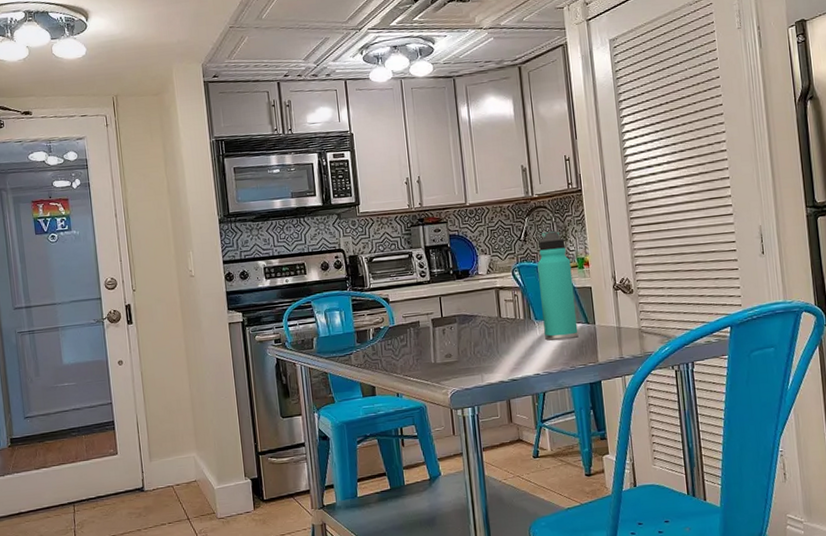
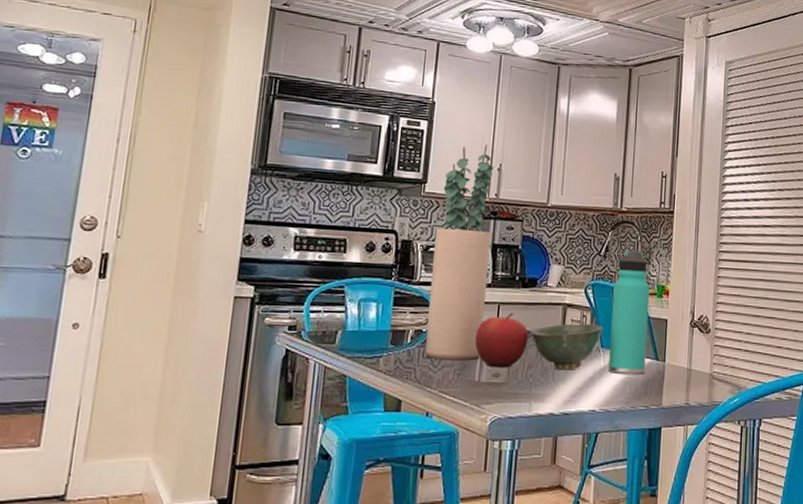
vase: none [374,161,431,350] -> present [425,144,494,361]
fruit: none [424,302,471,350] -> present [474,312,529,368]
bowl: none [471,301,534,344] -> present [530,323,603,370]

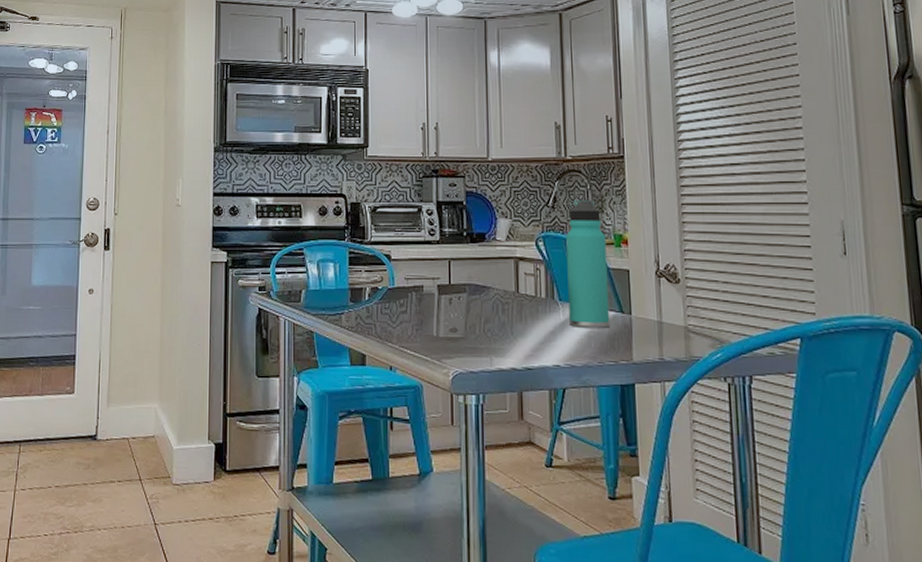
vase: present [425,144,494,361] -> none [380,104,436,317]
fruit: present [474,312,529,368] -> none [429,268,483,323]
bowl: present [530,323,603,370] -> none [484,276,559,325]

